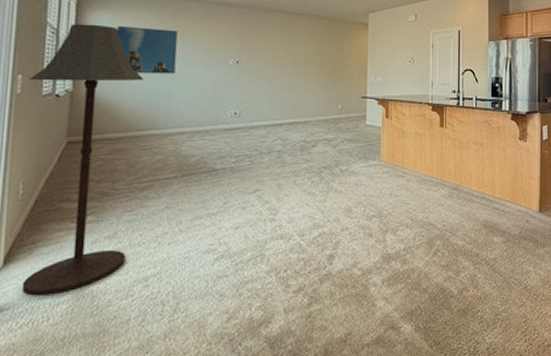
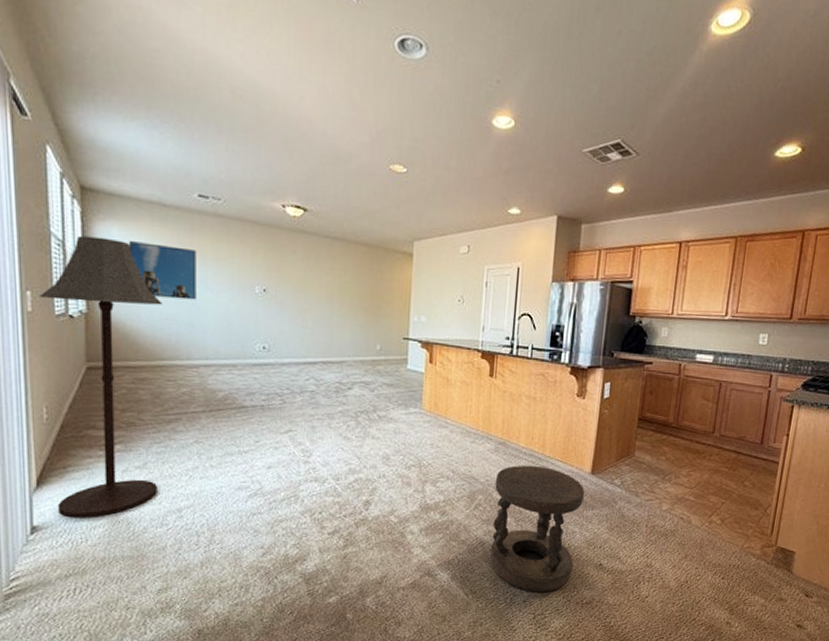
stool: none [450,207,536,338] -> present [489,465,585,593]

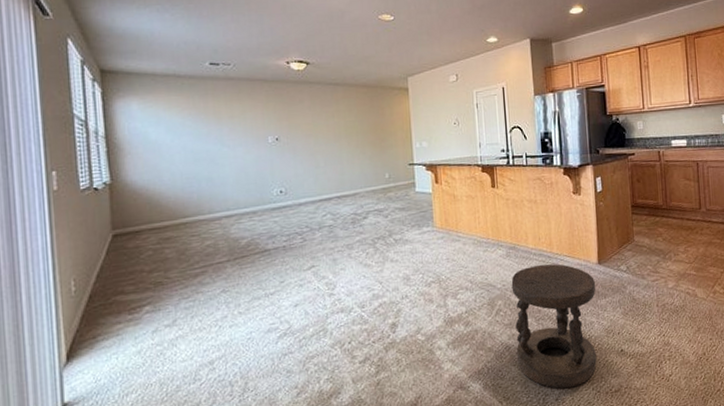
floor lamp: present [39,235,162,519] -> none [64,112,188,389]
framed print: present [128,241,196,300] -> none [147,111,214,160]

